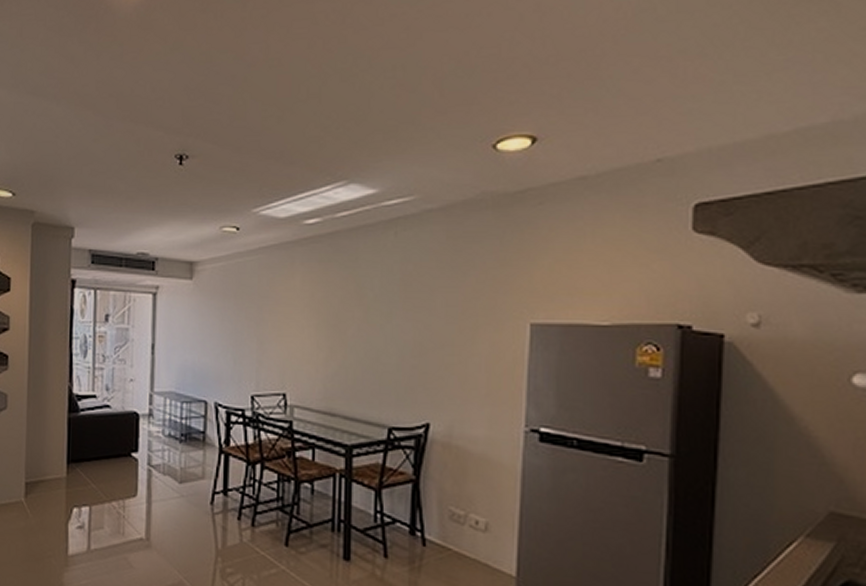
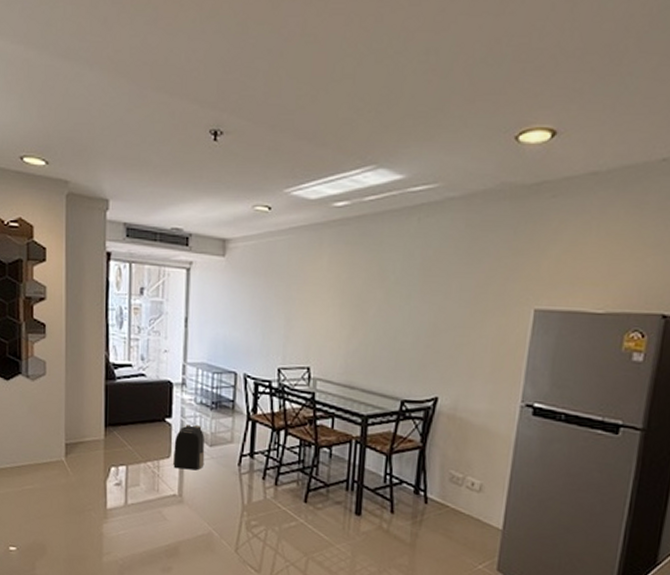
backpack: none [139,458,174,511] -> present [172,424,205,471]

